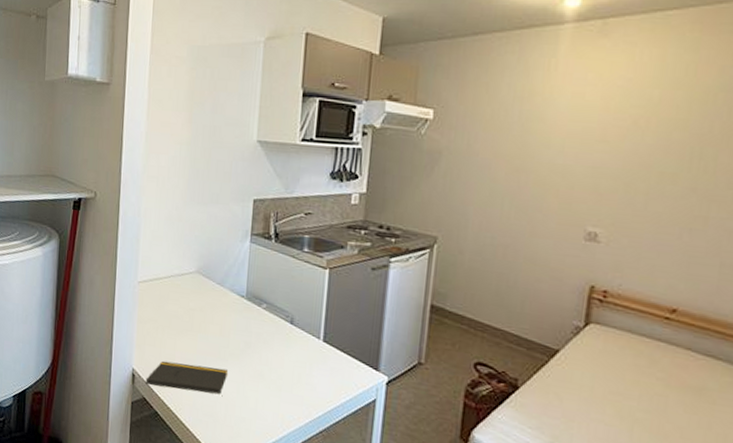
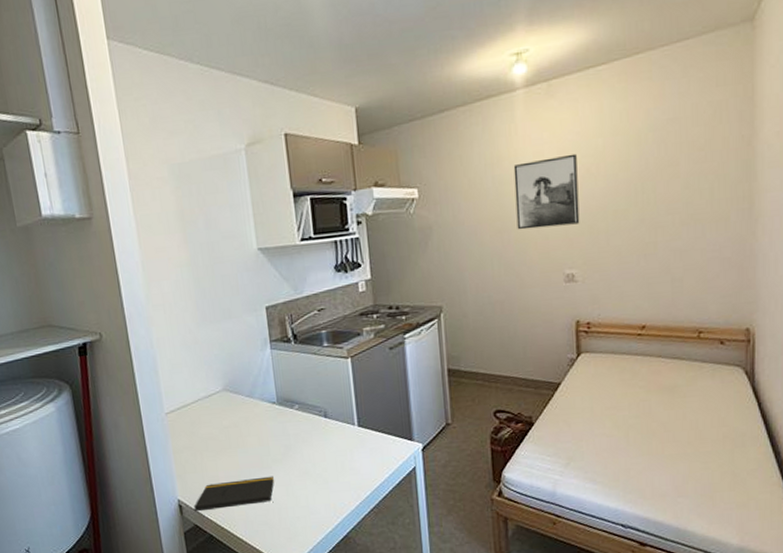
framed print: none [538,101,624,179] -> present [513,153,580,230]

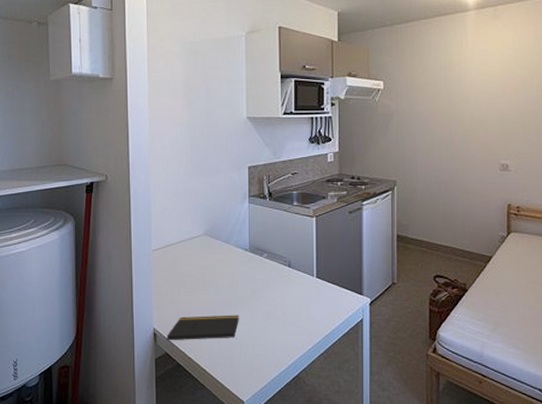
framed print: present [513,153,580,230] -> none [463,66,515,123]

